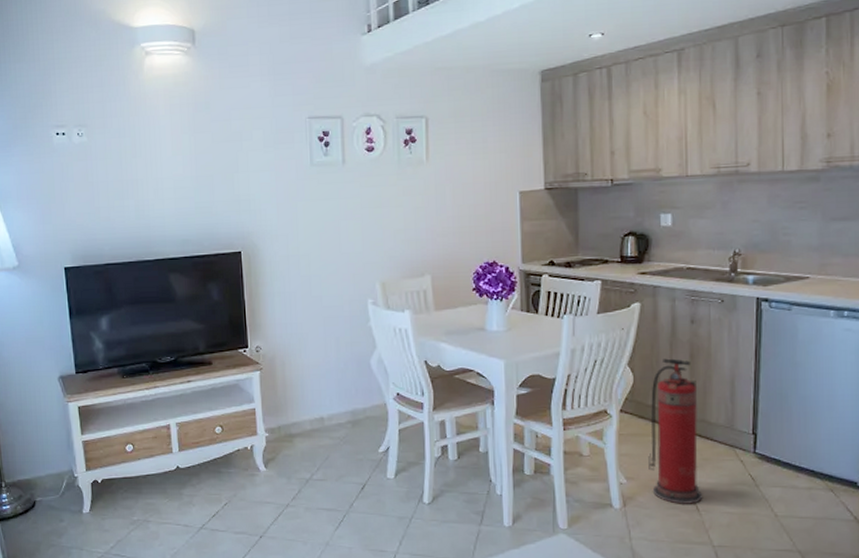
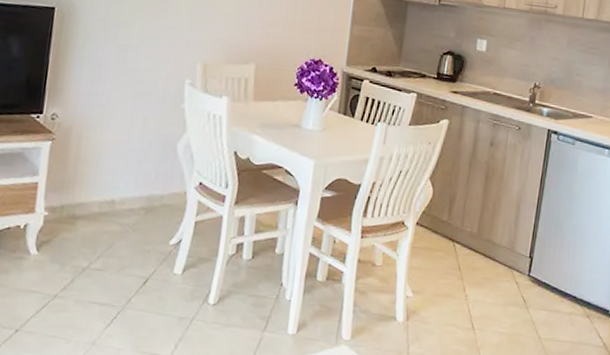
fire extinguisher: present [648,358,703,504] -> none [434,176,488,322]

